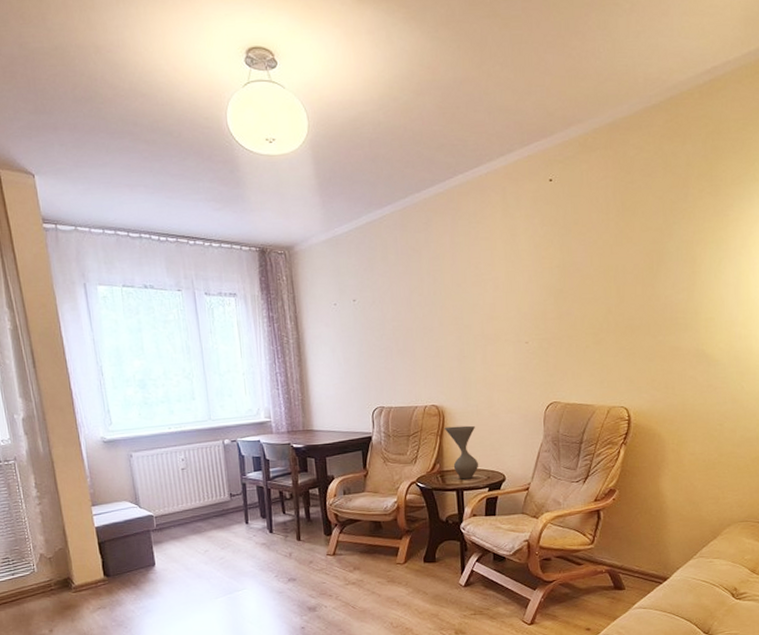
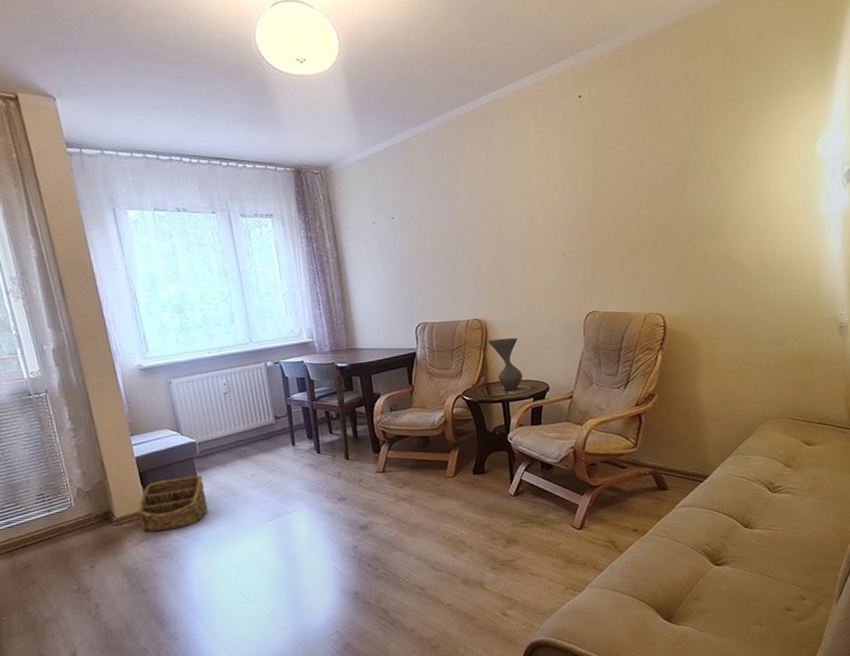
basket: none [95,548,162,601] -> present [137,475,208,532]

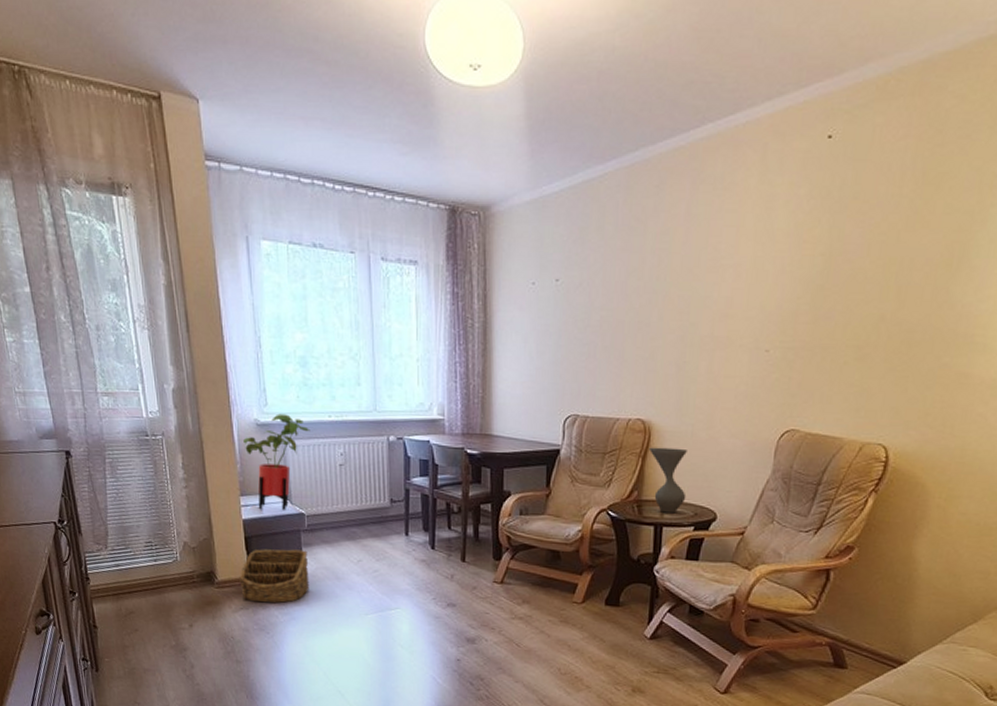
house plant: none [128,356,193,446] -> present [243,413,311,511]

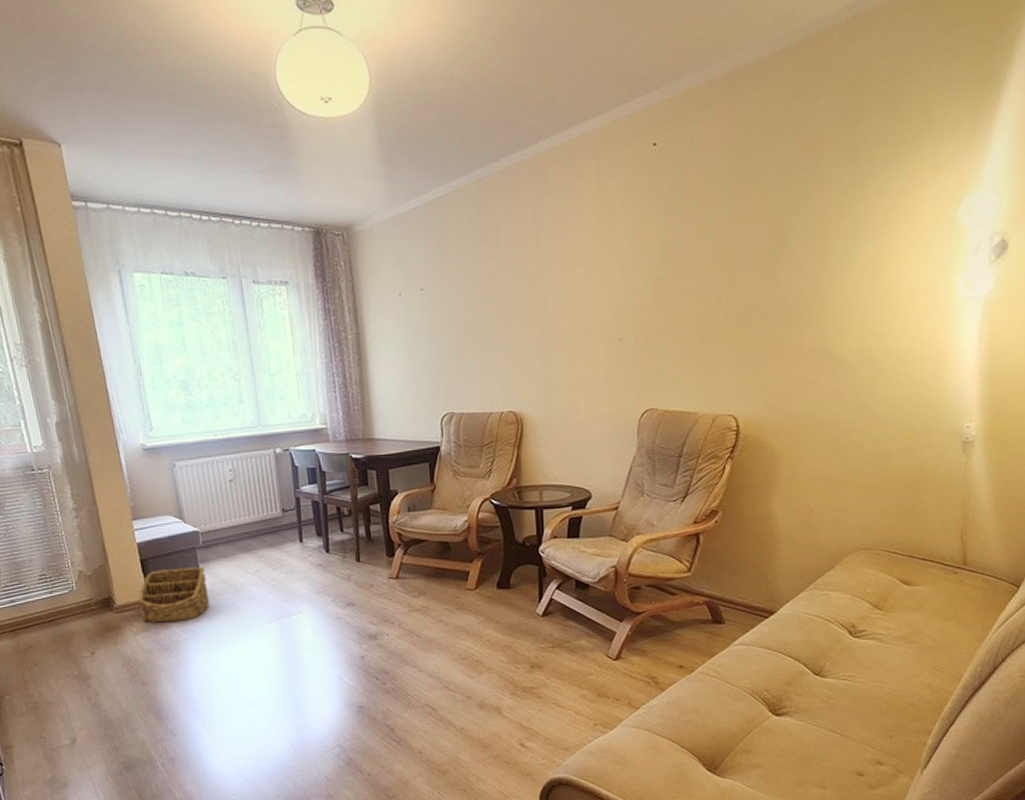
house plant: present [243,413,311,511] -> none [131,436,198,532]
decorative vase: present [648,447,687,513] -> none [522,435,562,496]

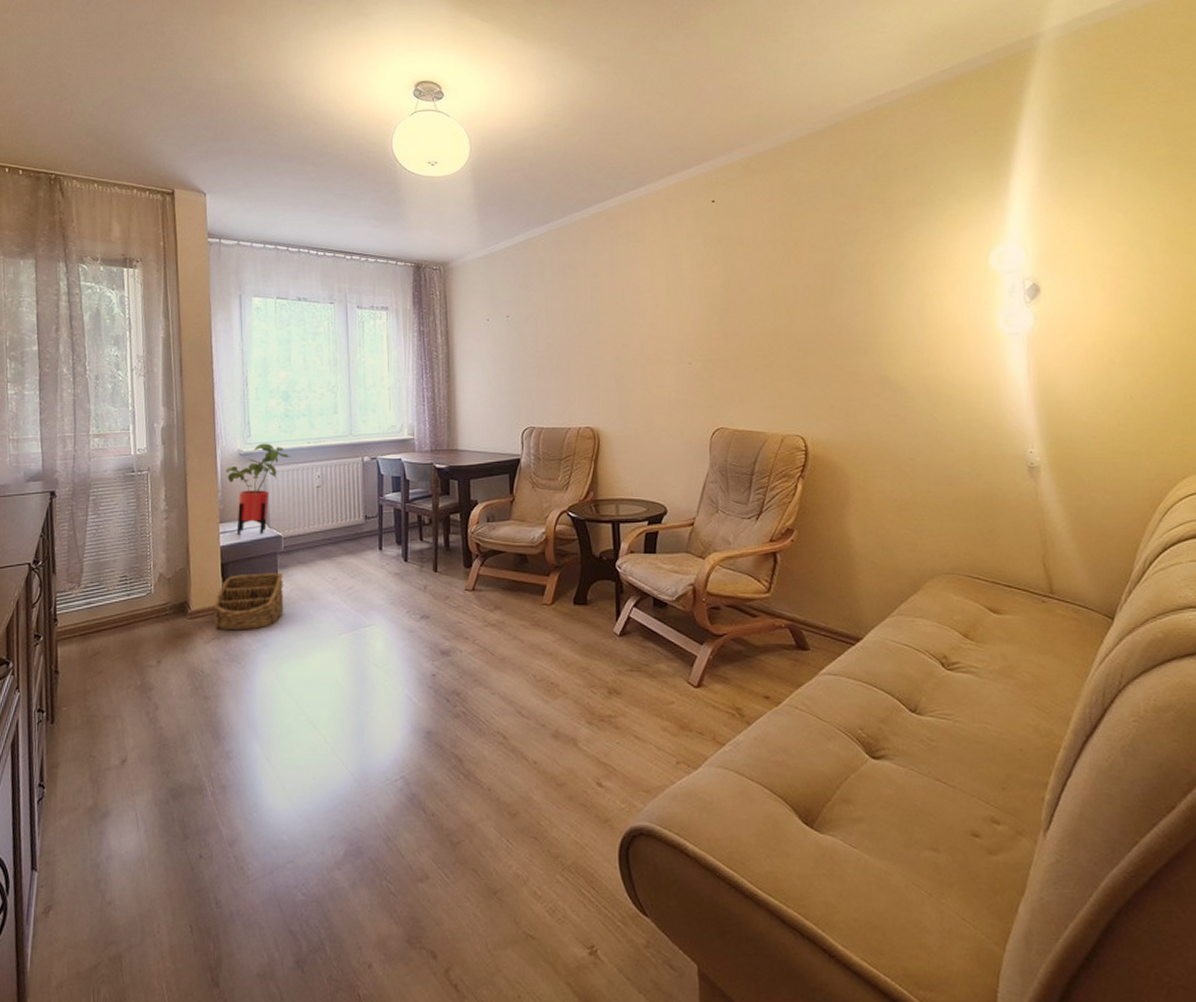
house plant: none [131,436,198,532] -> present [226,443,290,536]

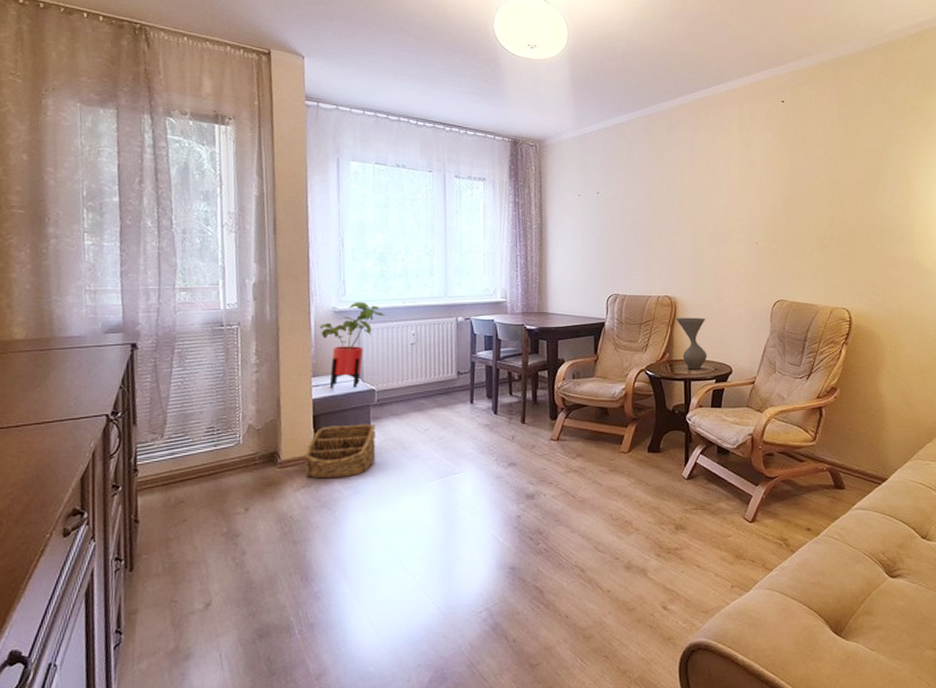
decorative vase: none [599,450,638,510] -> present [675,317,708,370]

